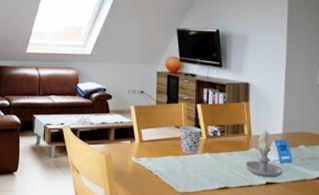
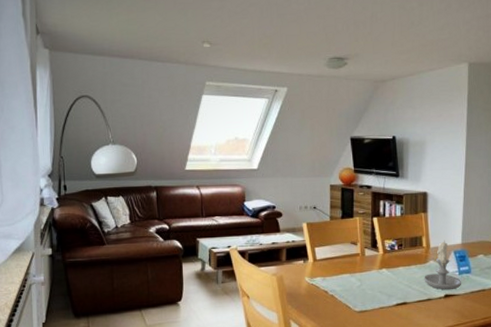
cup: present [179,126,201,155] -> none [355,241,378,271]

